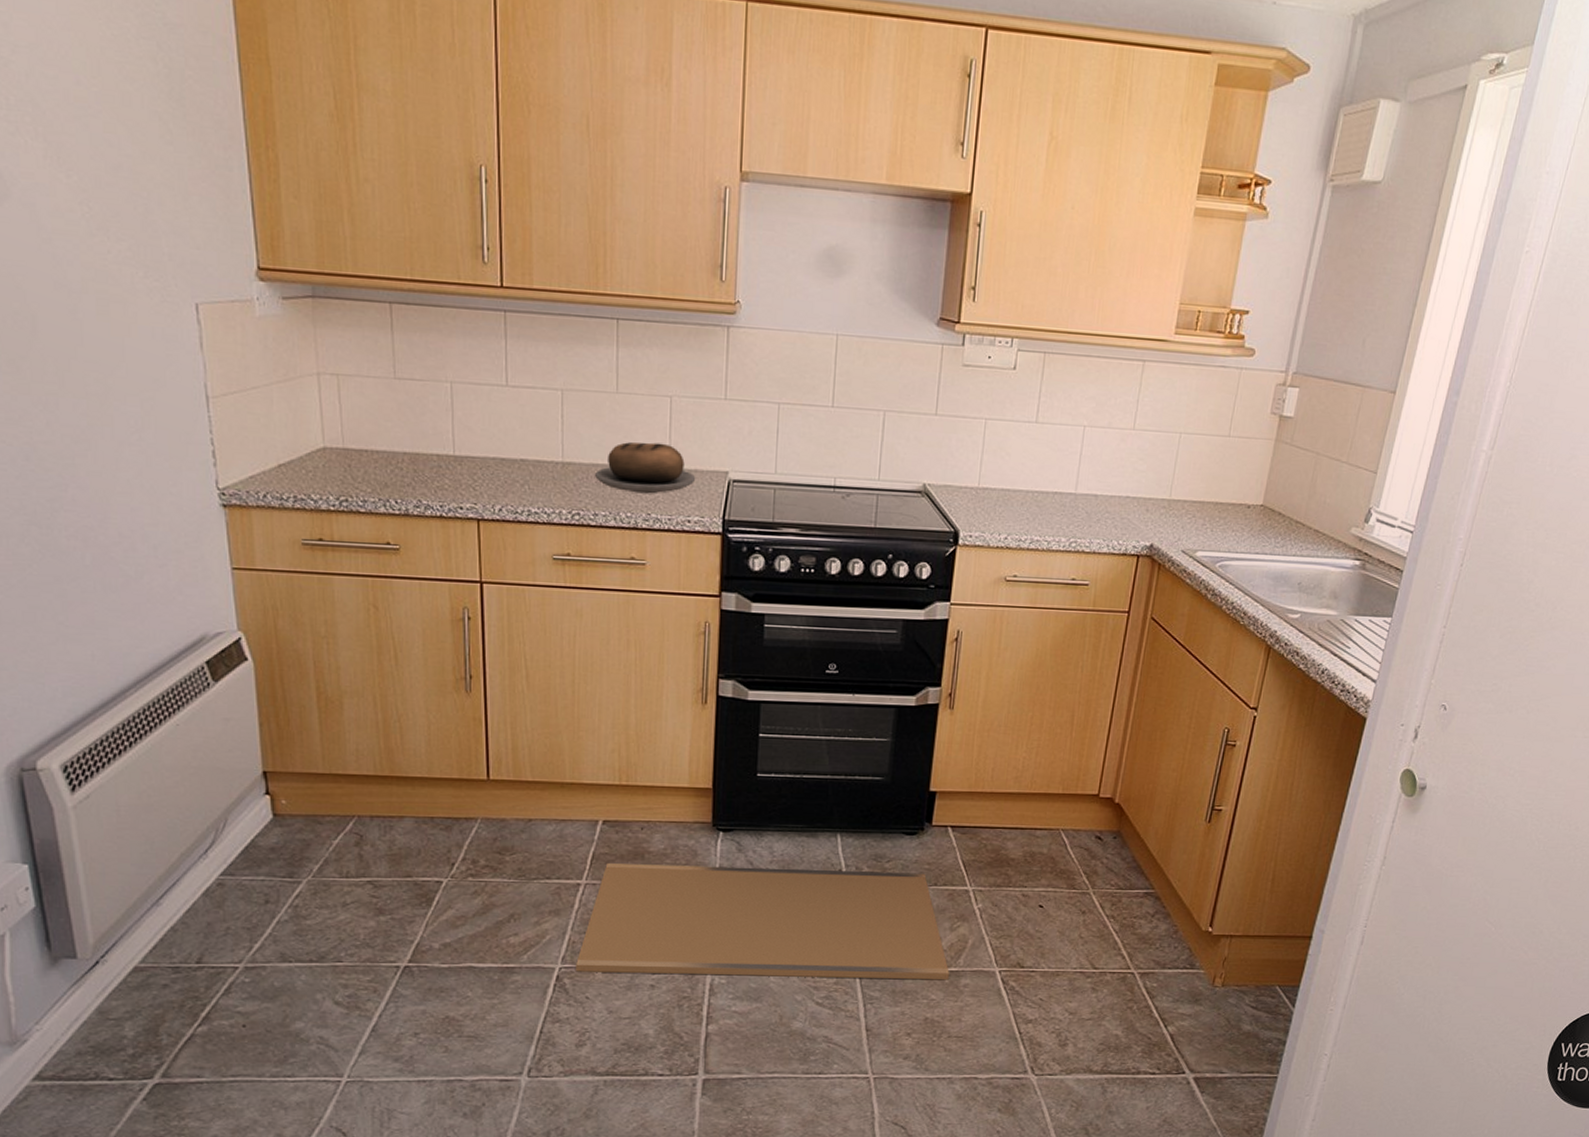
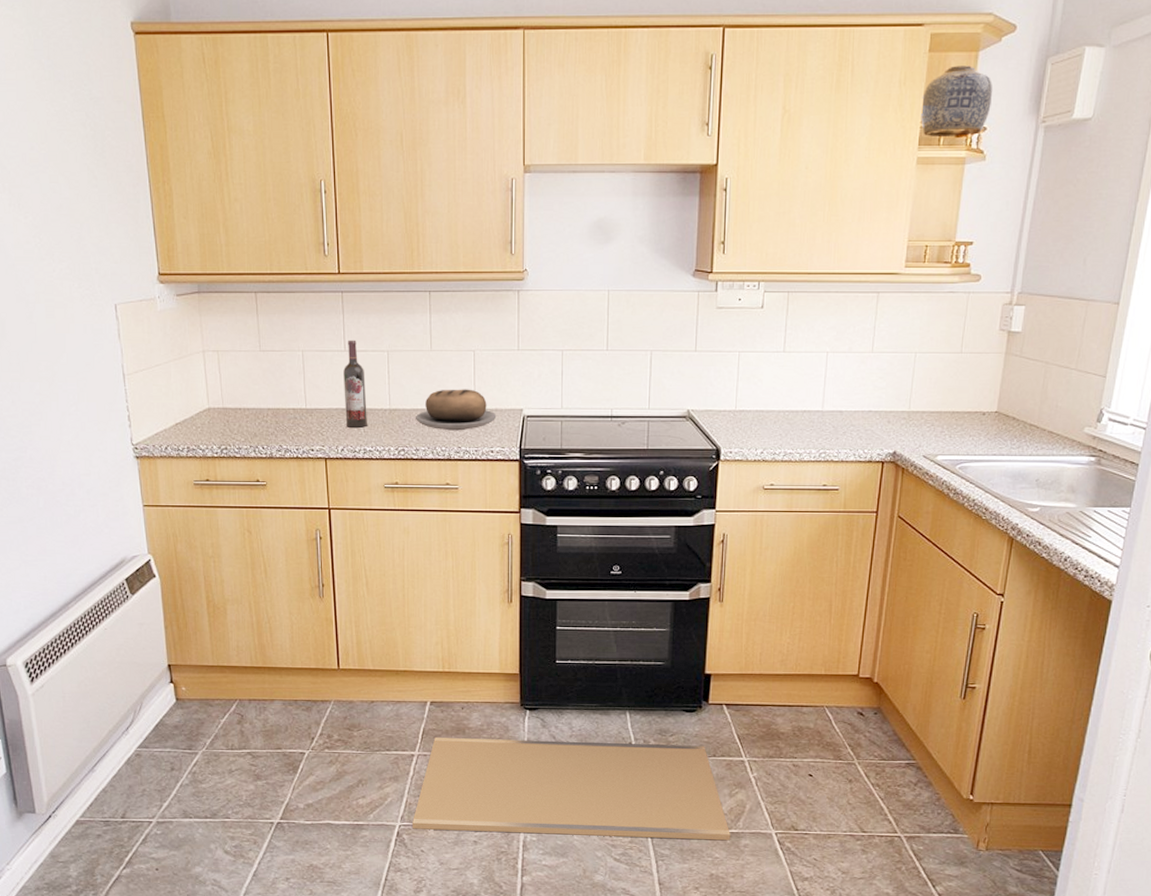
wine bottle: none [503,372,534,485] -> present [342,340,367,429]
decorative jar: none [1201,105,1281,188] -> present [920,65,993,136]

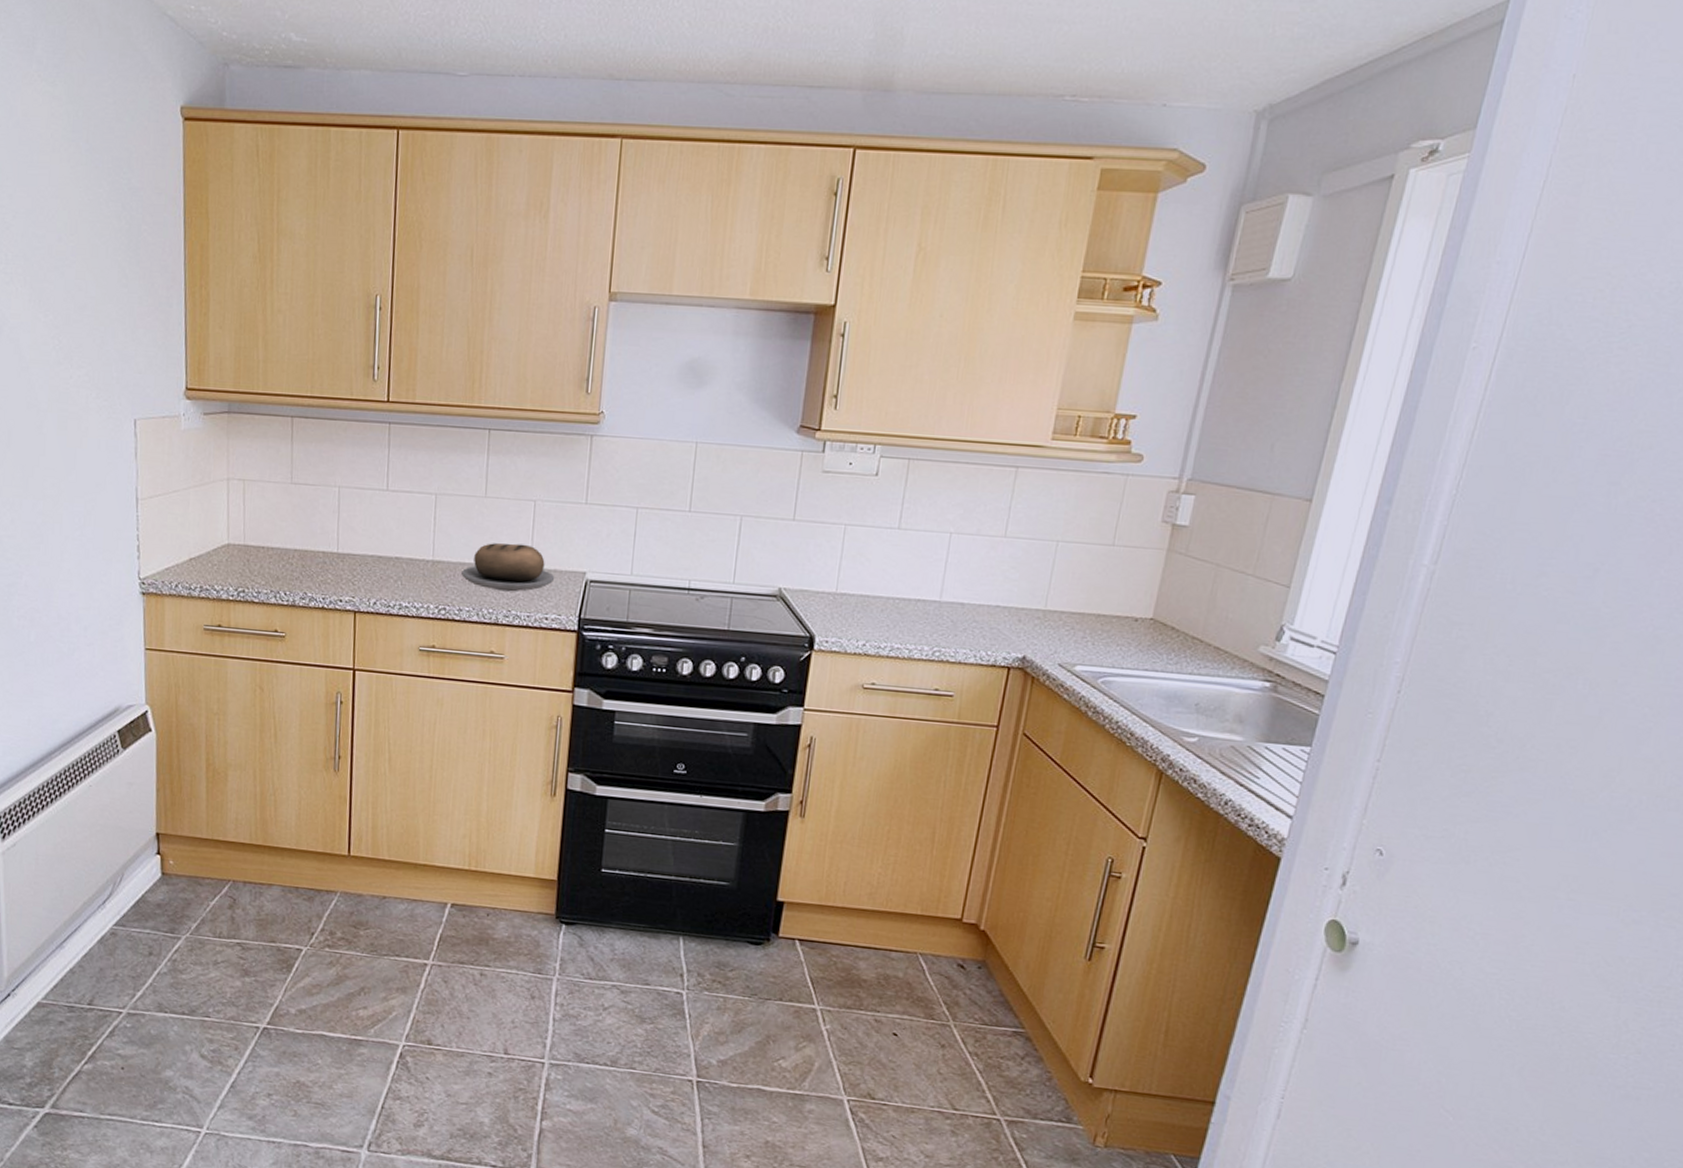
wine bottle: present [342,340,367,429] -> none [381,478,408,580]
door mat: present [413,737,730,841] -> none [418,946,793,1104]
decorative jar: present [920,65,993,136] -> none [1082,208,1173,291]

